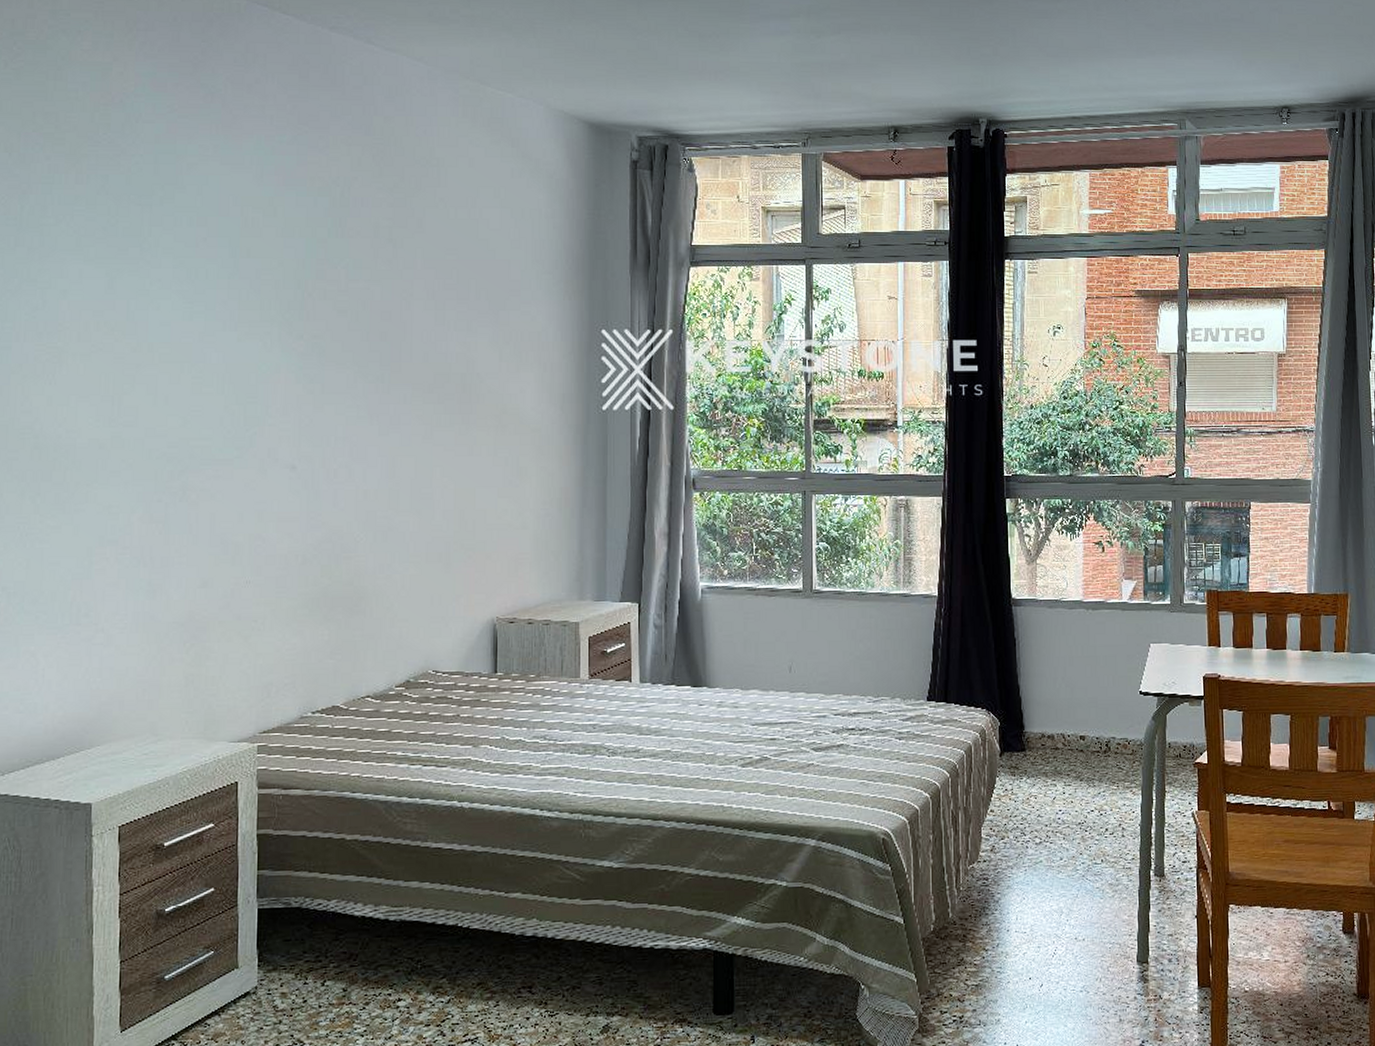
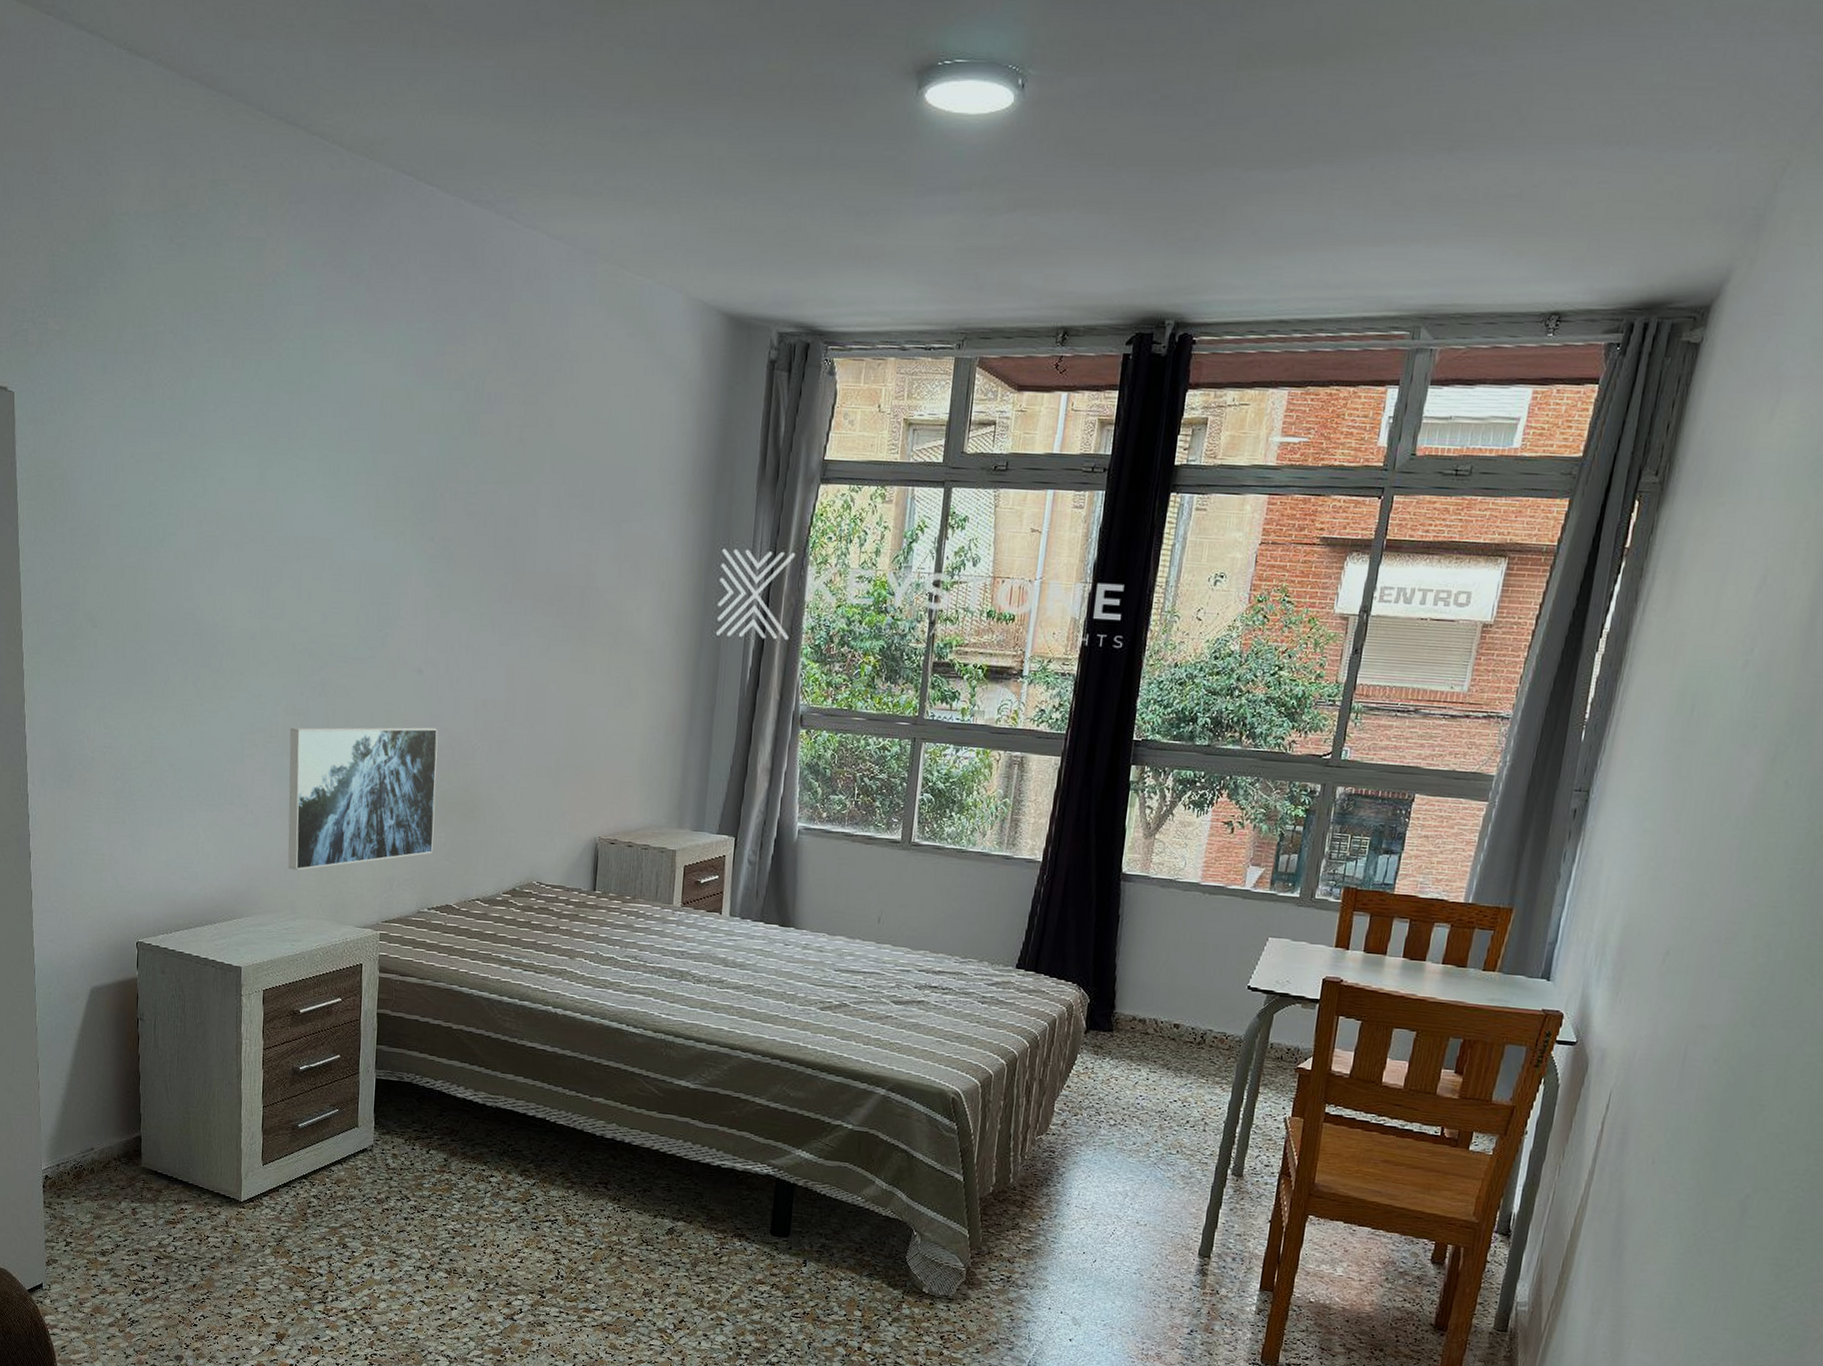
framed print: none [146,523,316,688] -> present [288,727,438,871]

